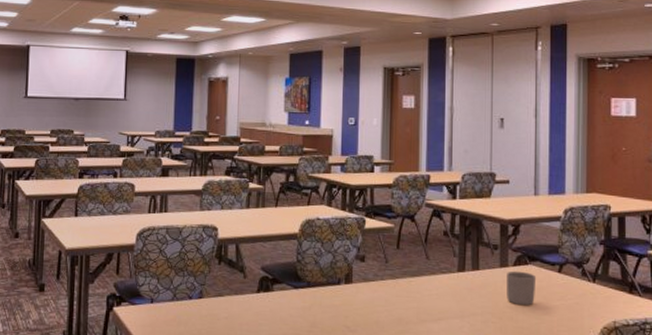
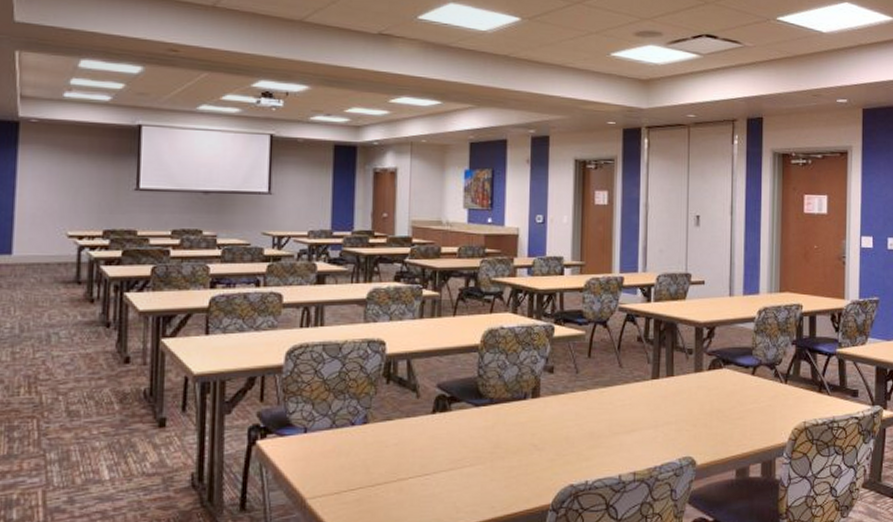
mug: present [507,271,537,306] -> none [701,375,731,411]

